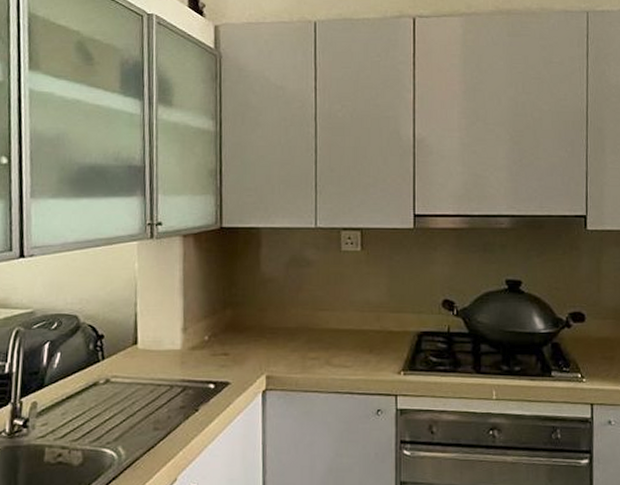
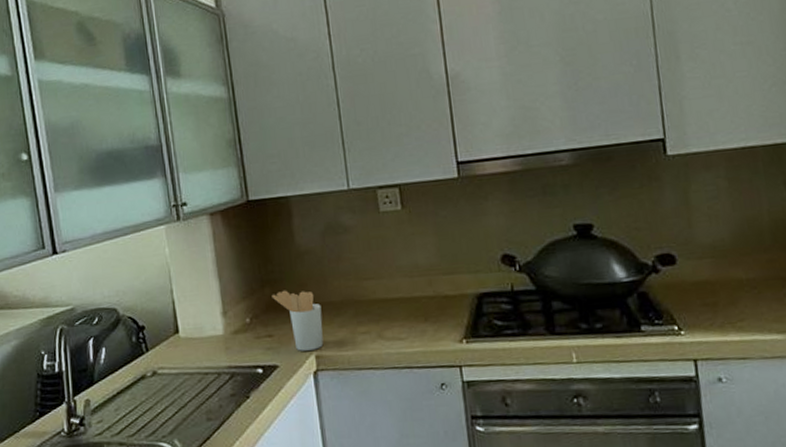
utensil holder: none [232,313,277,371] -> present [271,290,324,351]

